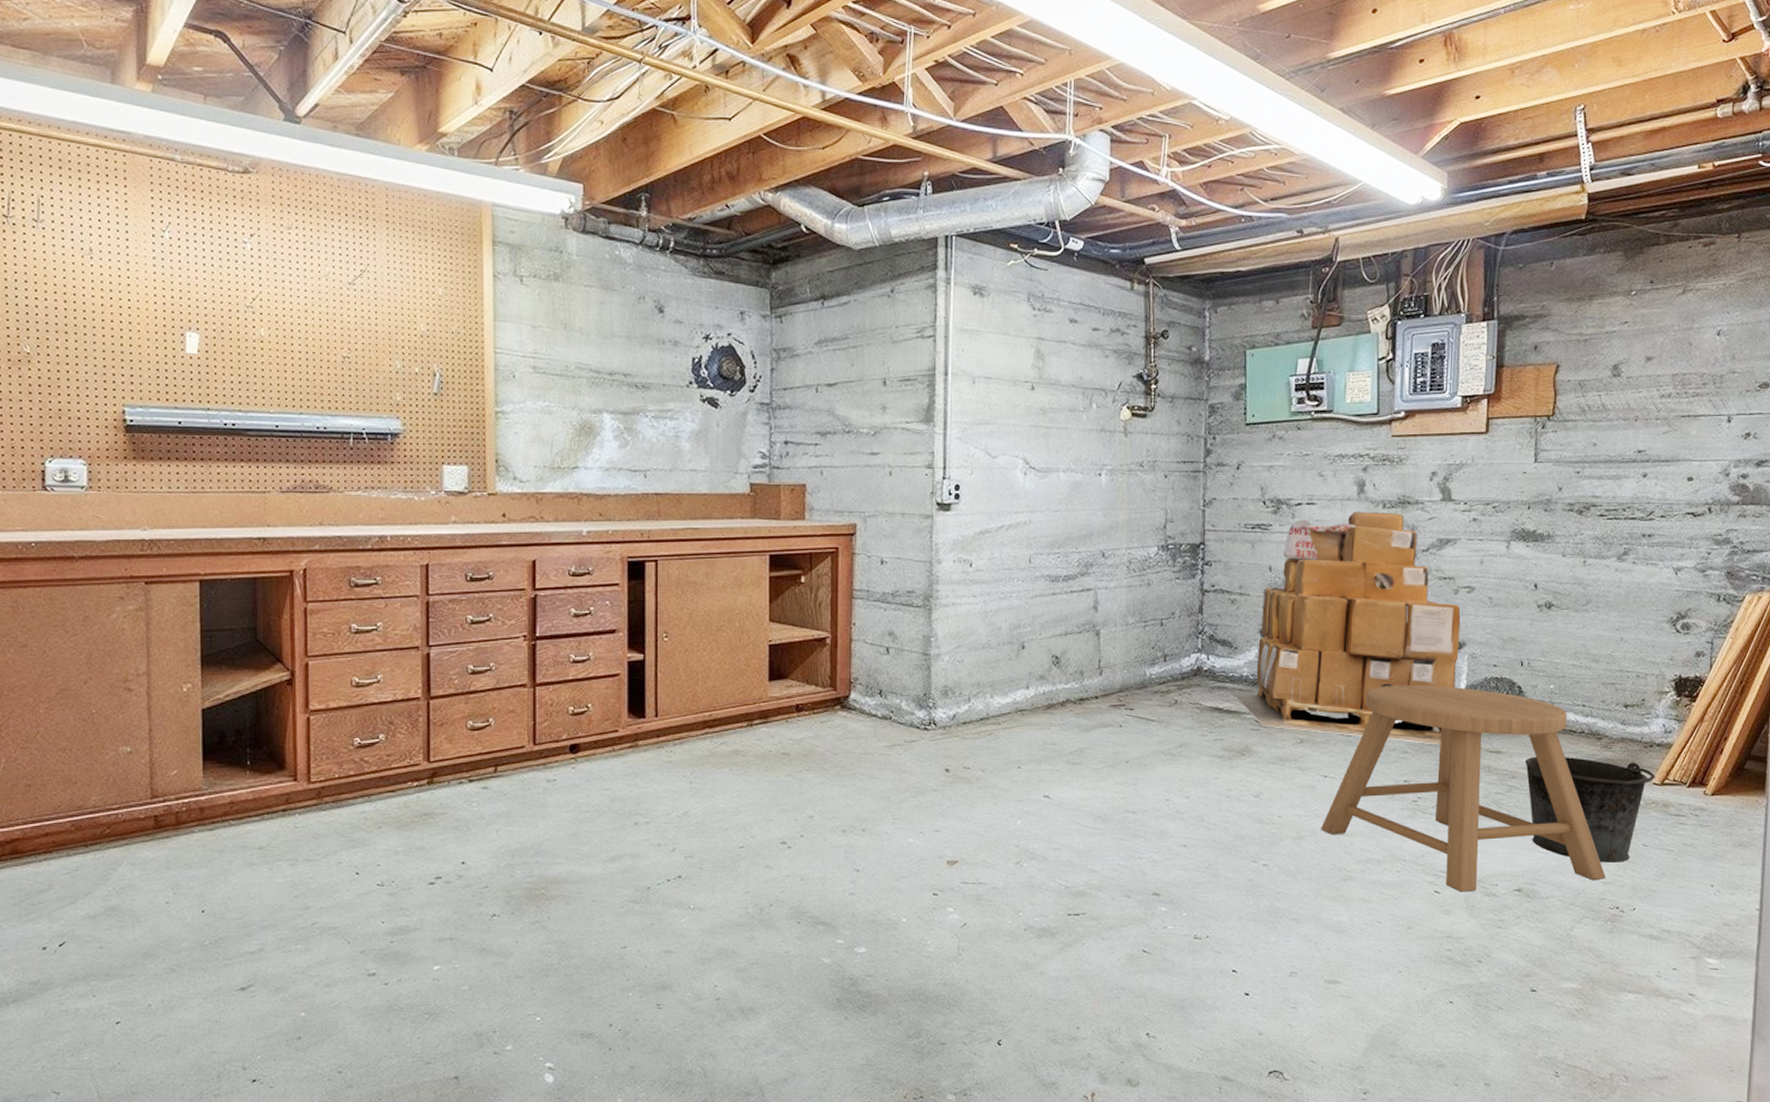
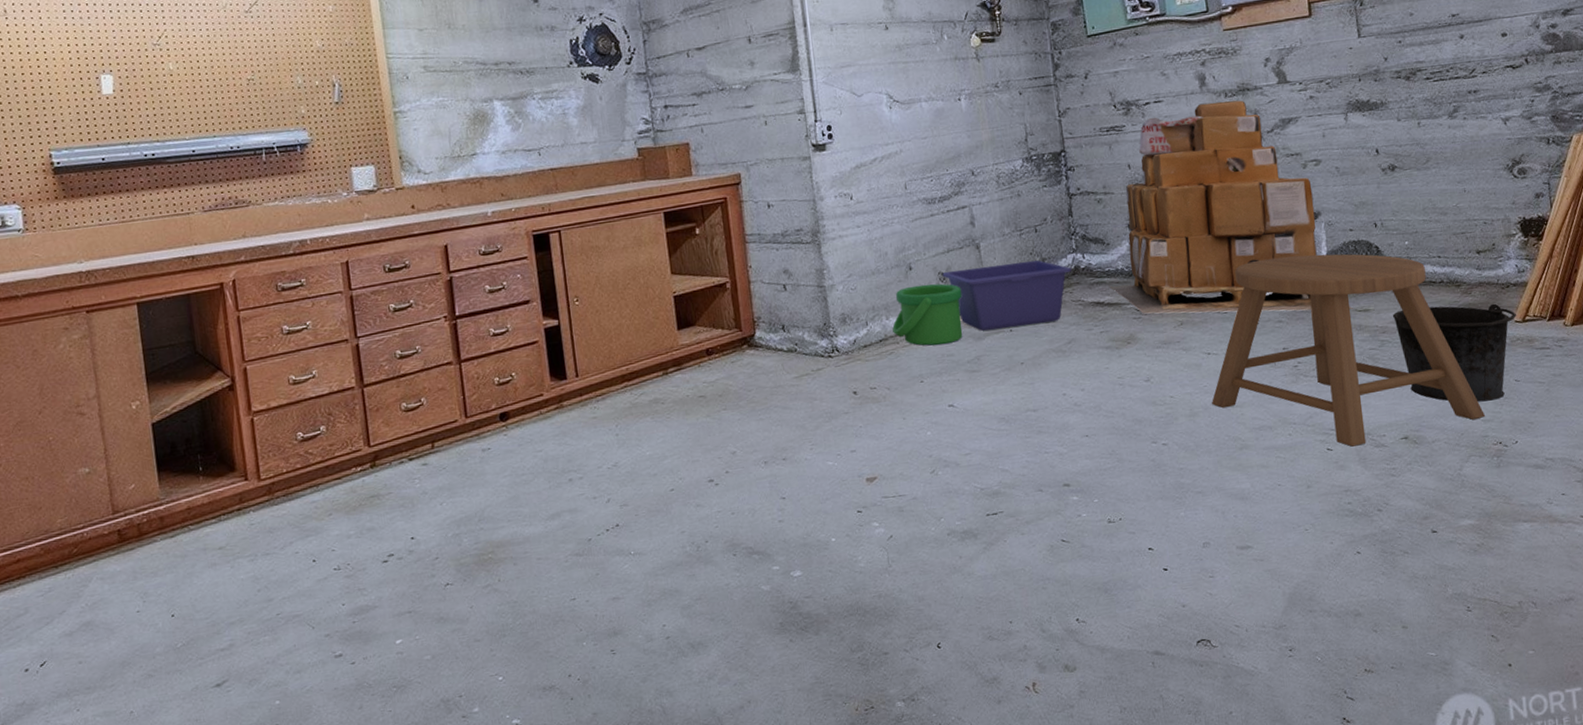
bucket: none [996,666,1074,731] -> present [892,283,963,346]
storage bin: none [1056,655,1193,722] -> present [942,260,1071,331]

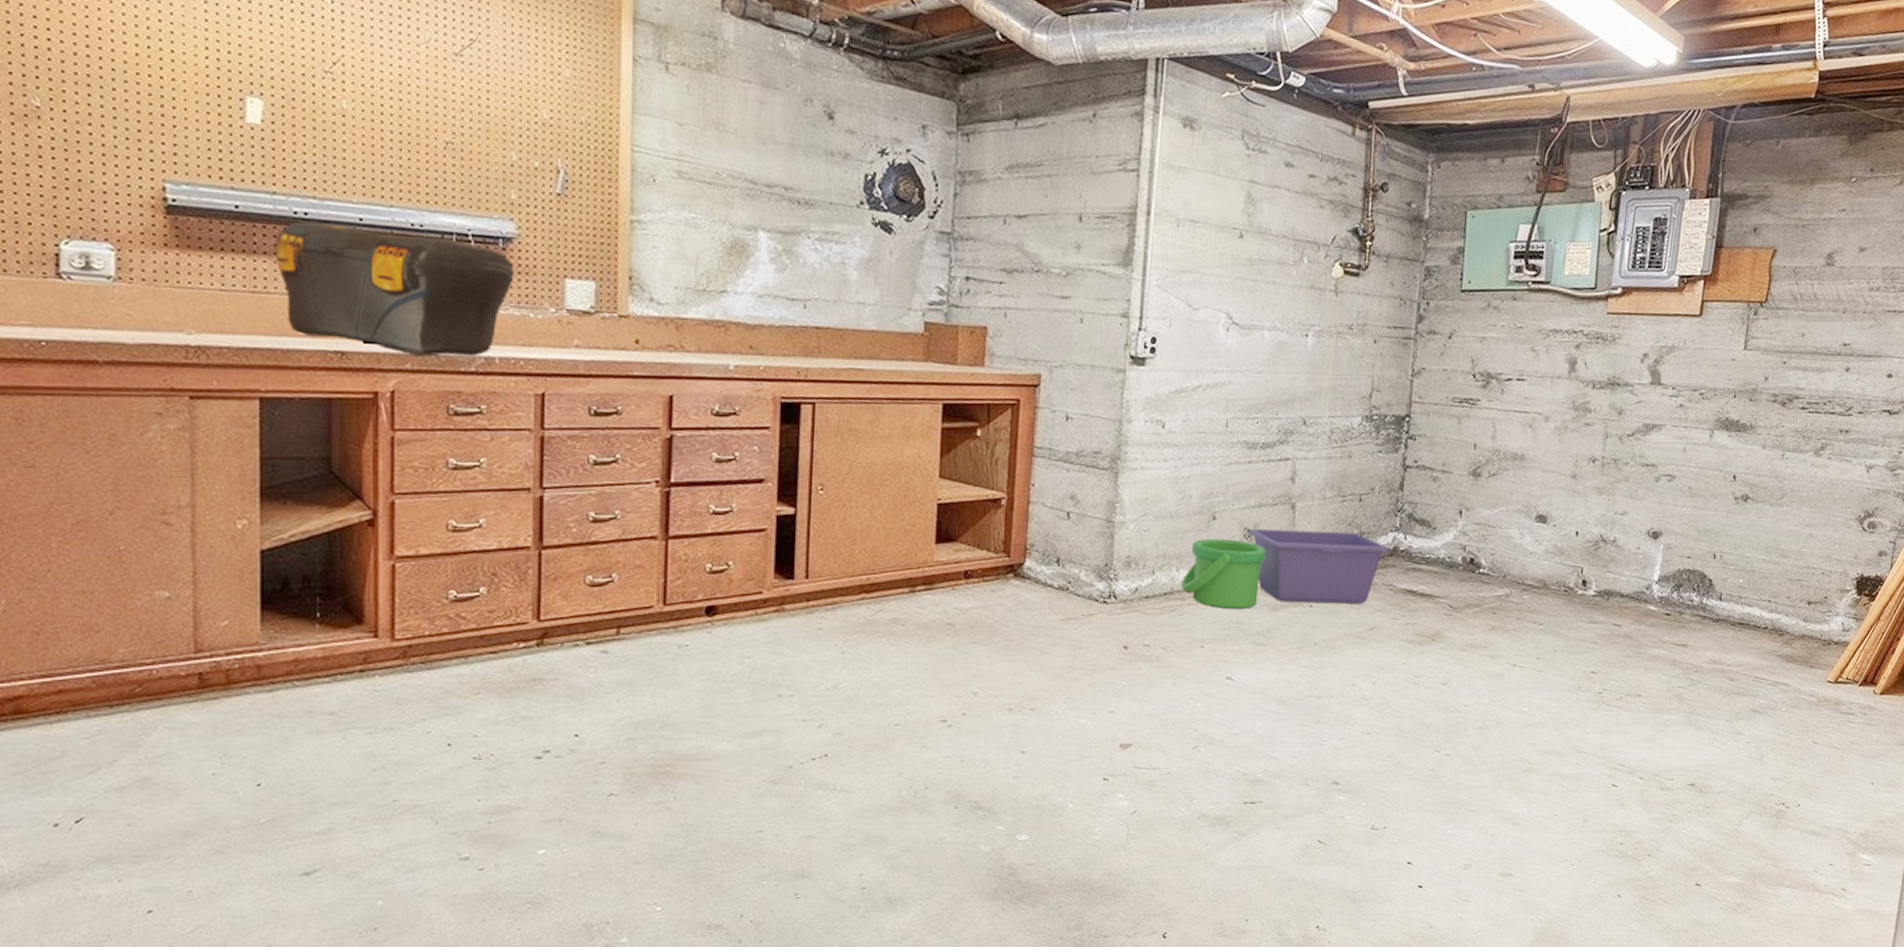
toolbox: none [133,153,313,250] -> present [274,221,515,357]
cardboard boxes: present [1109,100,1354,314] -> none [1425,390,1673,642]
stool: present [1212,254,1486,447] -> none [1506,573,1776,786]
bucket: present [1392,303,1516,402] -> none [1708,650,1830,759]

